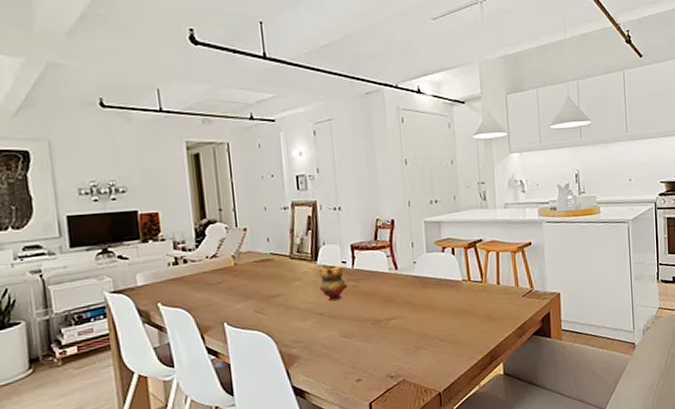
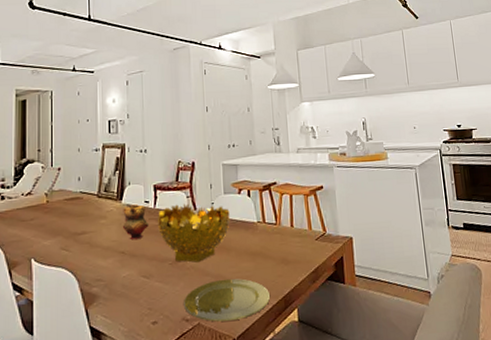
decorative bowl: none [357,263,434,322] -> present [158,203,230,263]
plate: none [388,336,475,378] -> present [184,278,270,322]

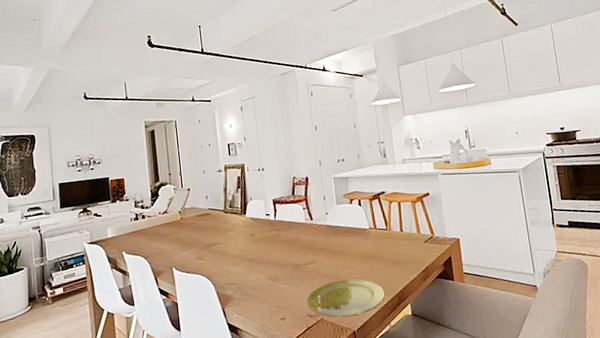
teapot: present [123,204,149,240] -> none [247,217,271,249]
decorative bowl: present [158,203,230,263] -> none [278,214,344,266]

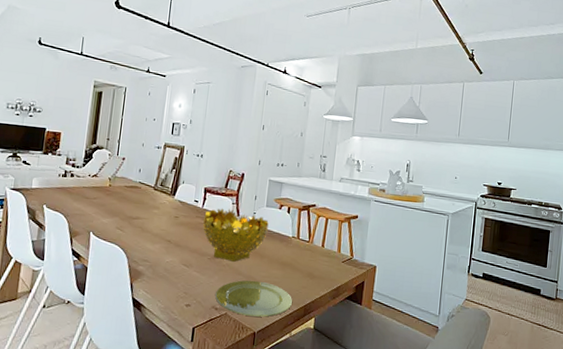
decorative bowl: none [278,214,344,266] -> present [203,208,269,262]

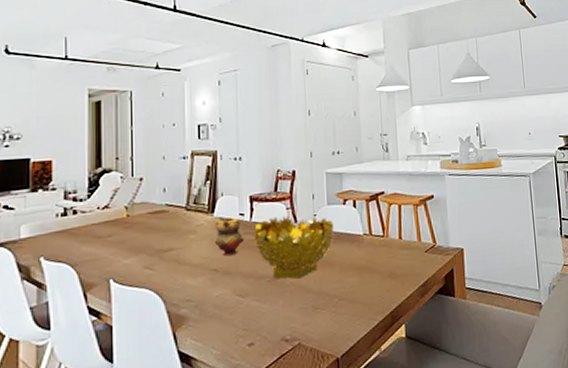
teapot: none [172,201,195,233] -> present [215,217,244,257]
plate: present [215,280,292,317] -> none [283,294,376,341]

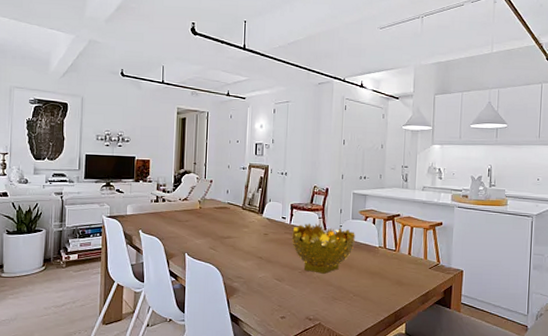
teapot: present [215,217,244,257] -> none [262,219,284,249]

